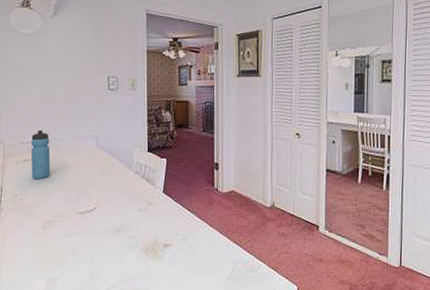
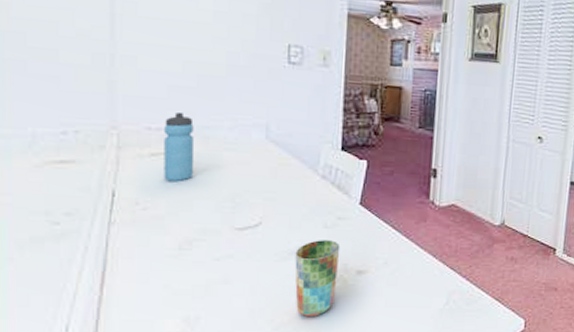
cup: none [120,220,151,281] -> present [294,240,341,318]

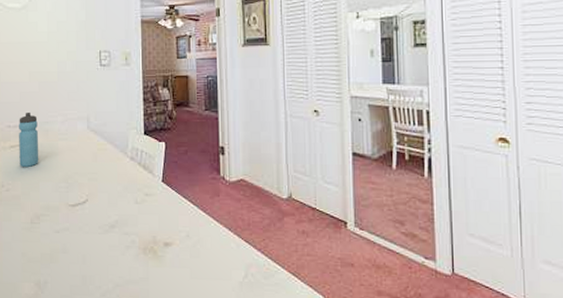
cup: present [294,240,341,318] -> none [114,214,150,286]

